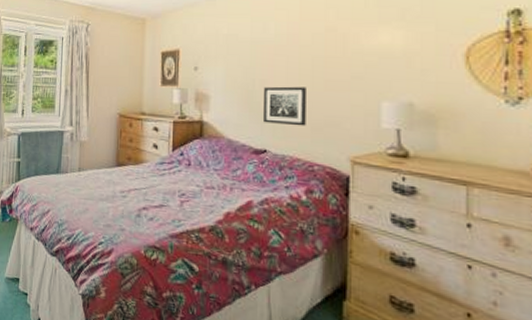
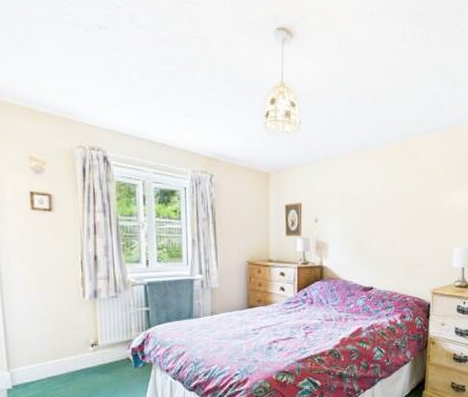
wall art: present [262,86,306,126] -> none [370,236,403,268]

